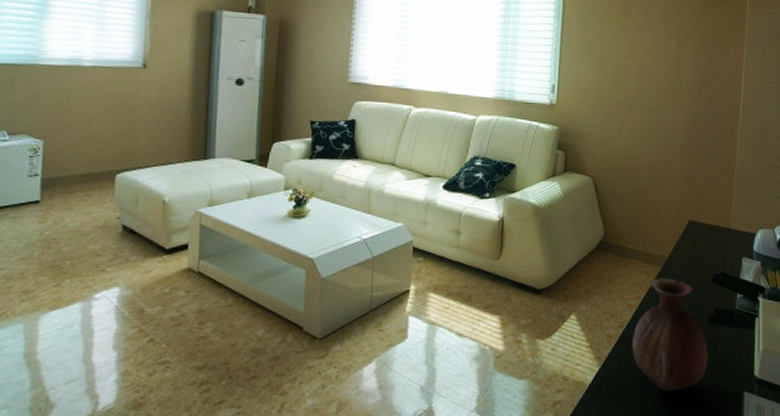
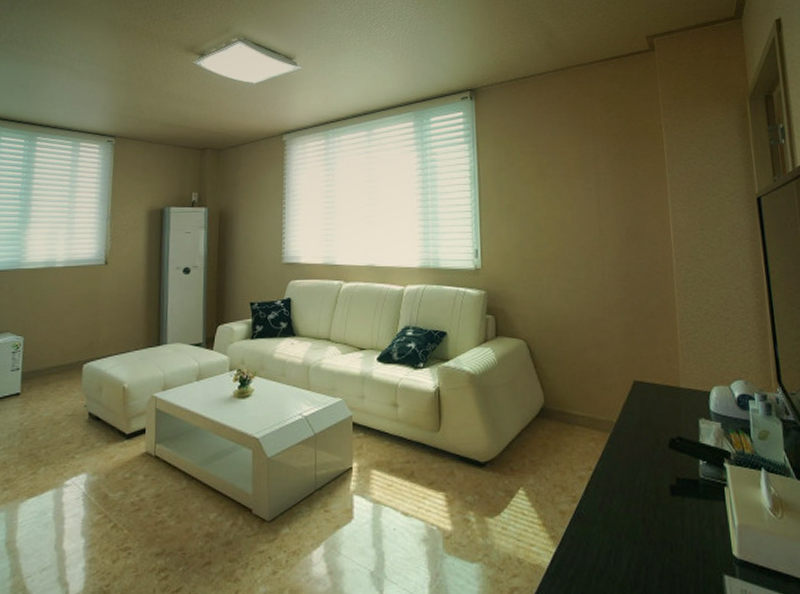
vase: present [632,278,709,392] -> none [588,445,677,576]

